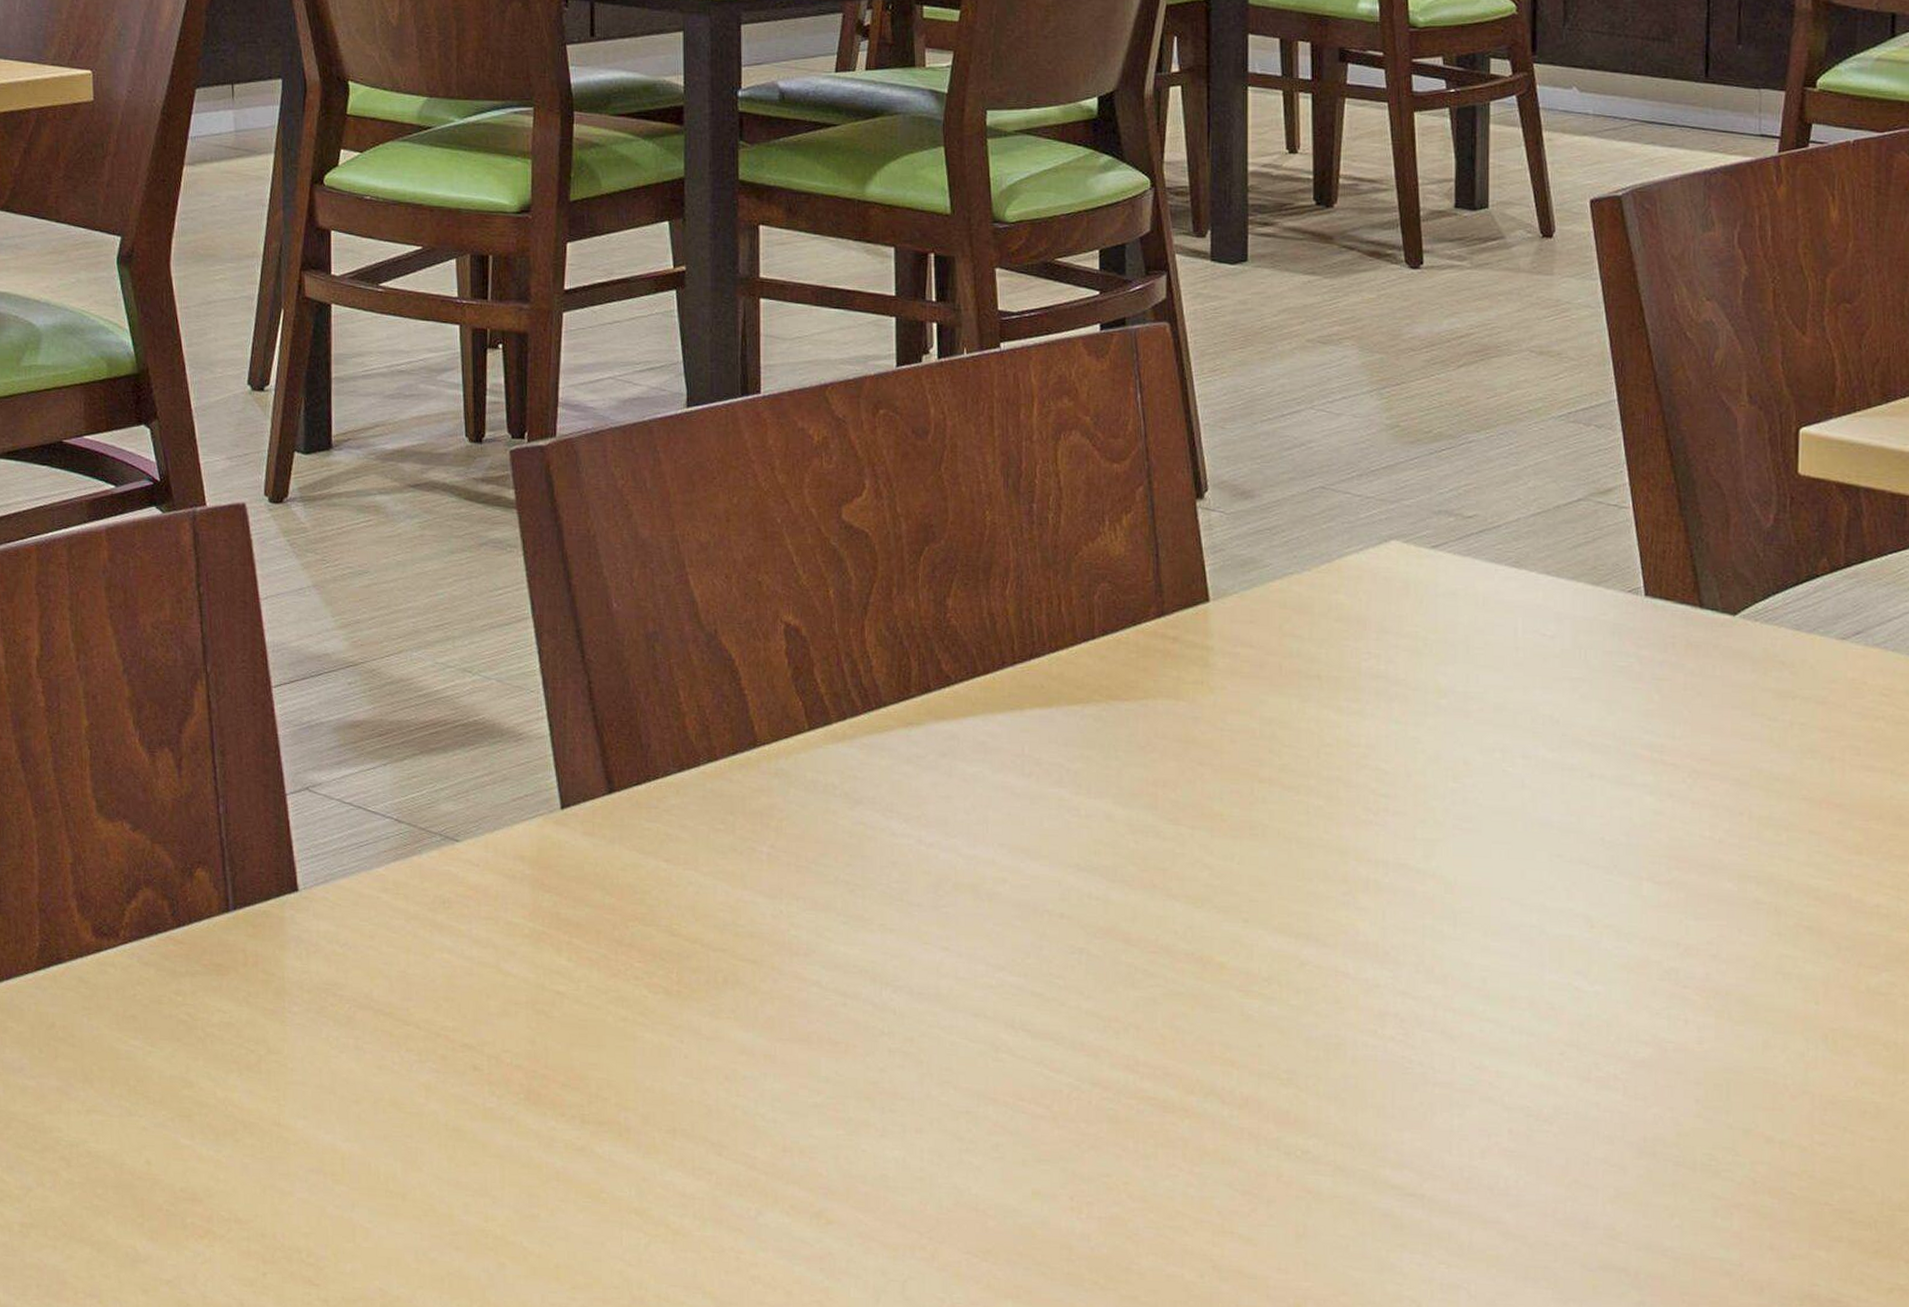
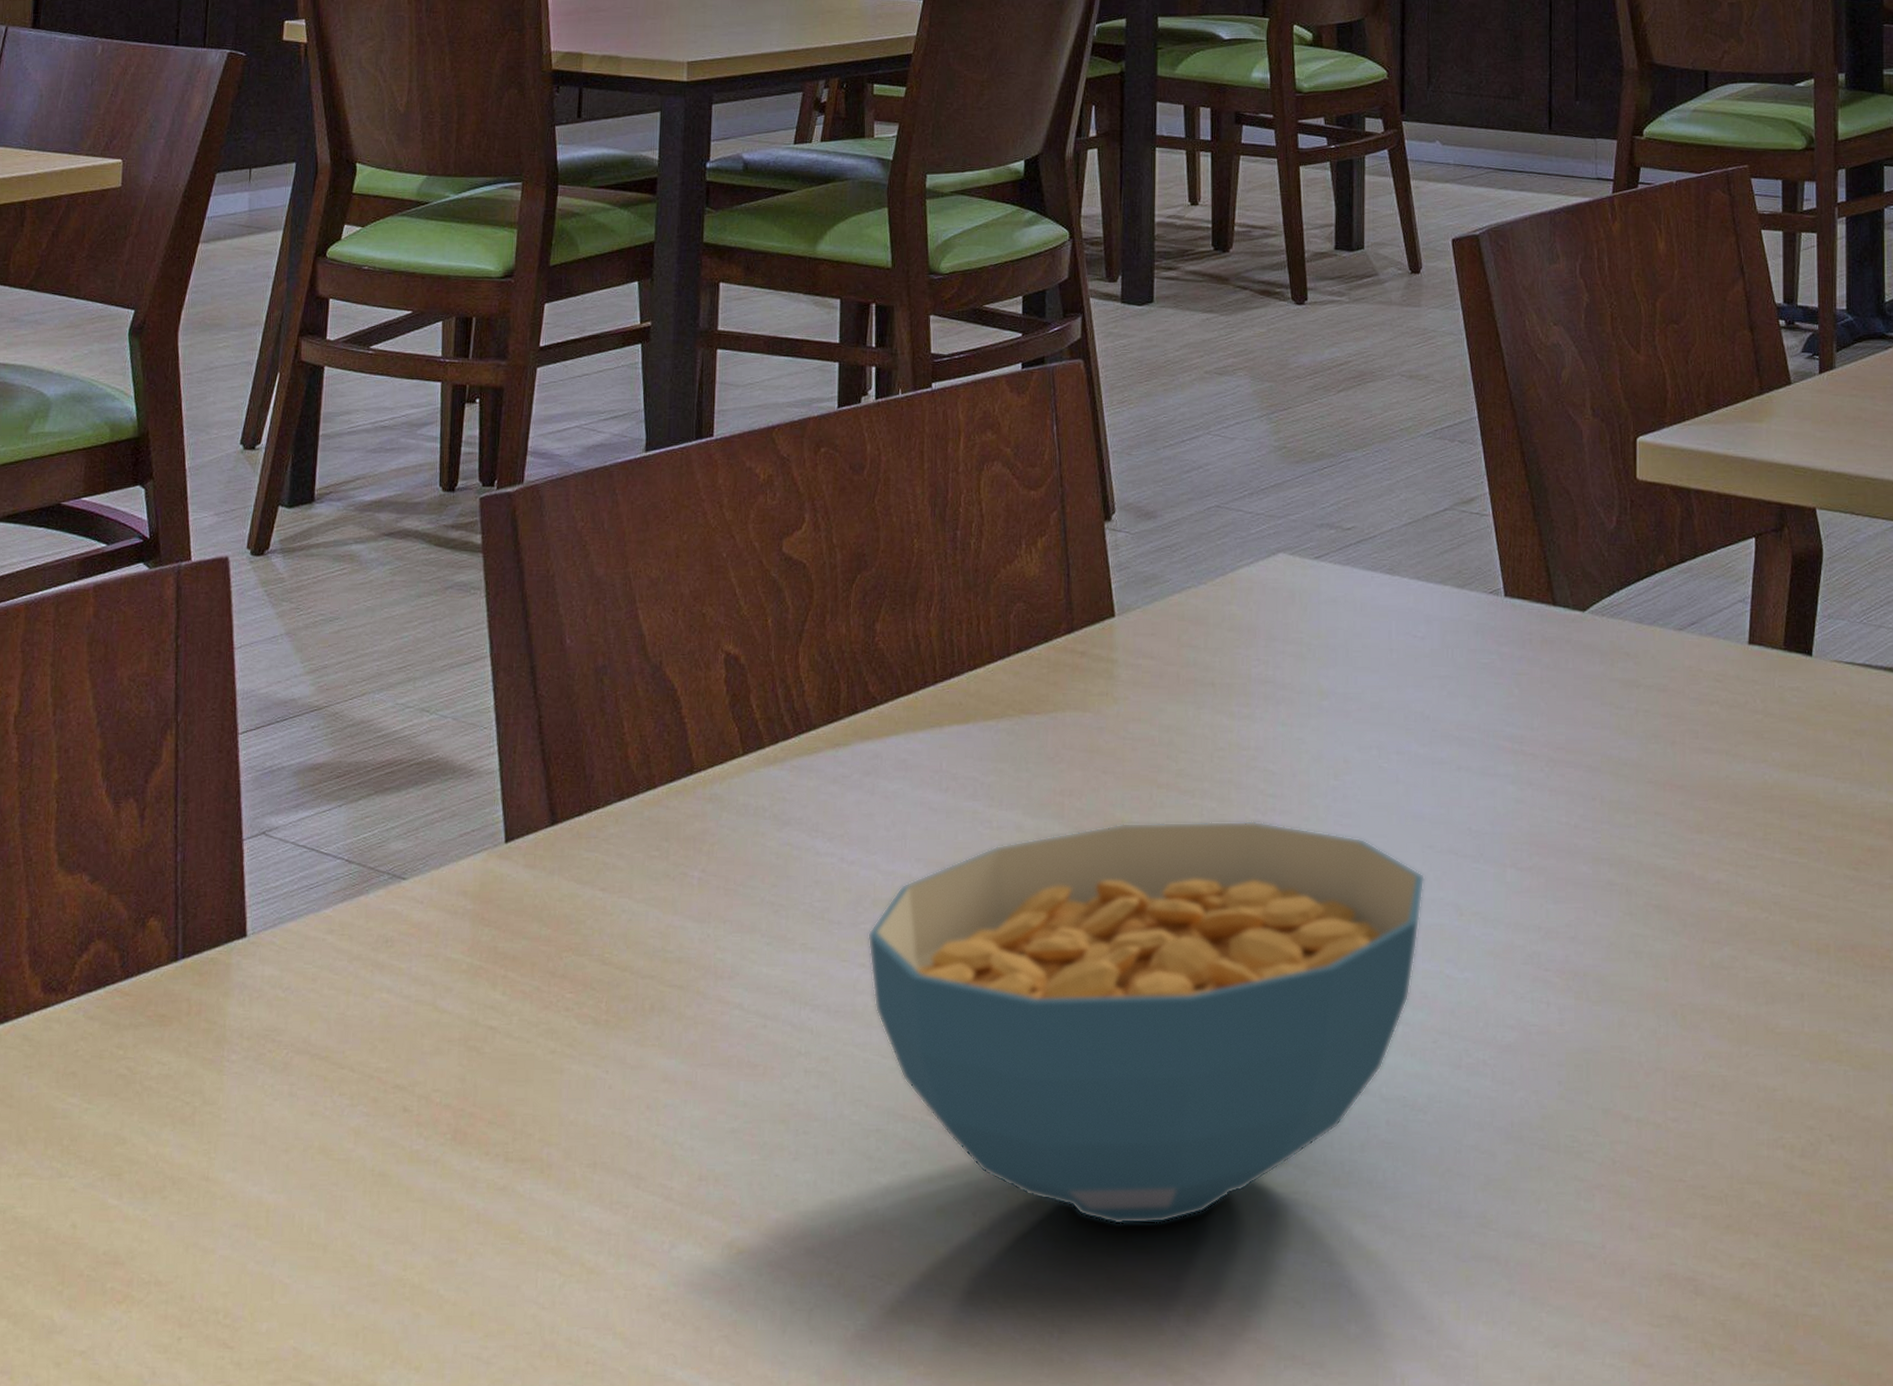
cereal bowl: none [949,816,1552,1218] -> present [867,821,1425,1225]

